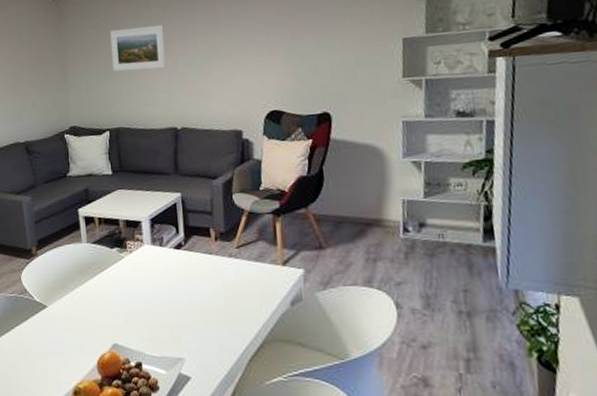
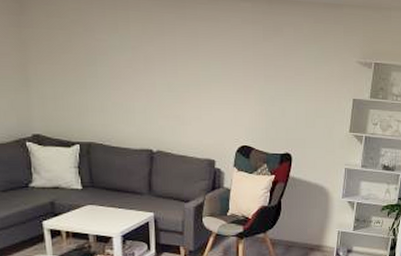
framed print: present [110,25,166,72] -> none [82,36,144,89]

